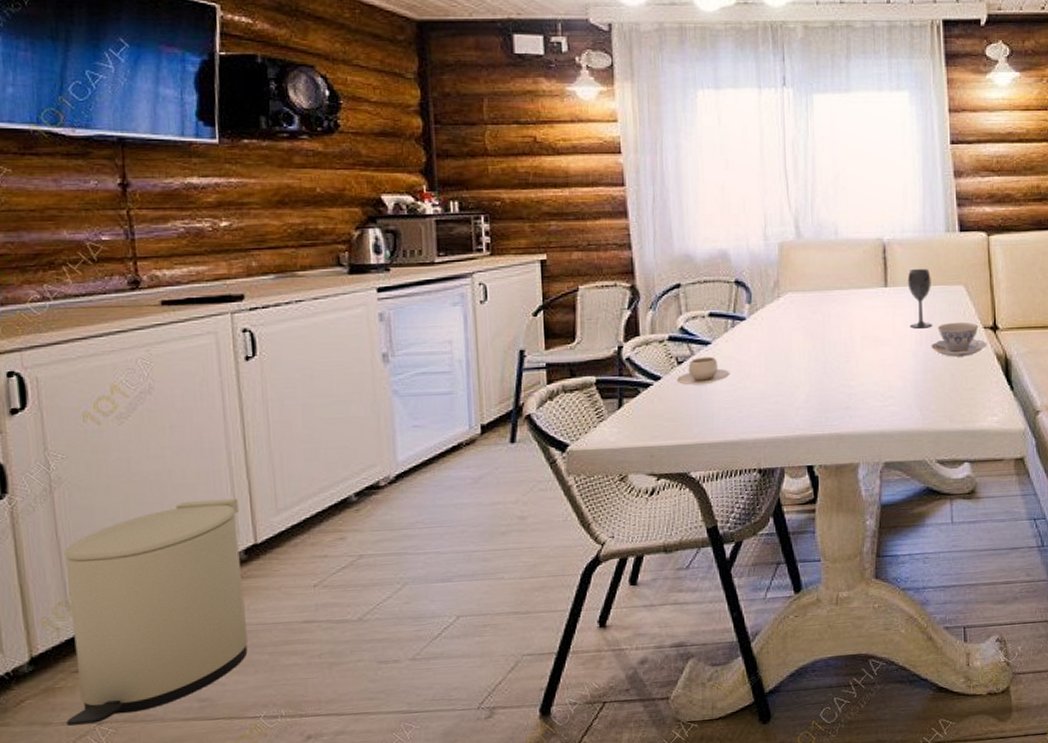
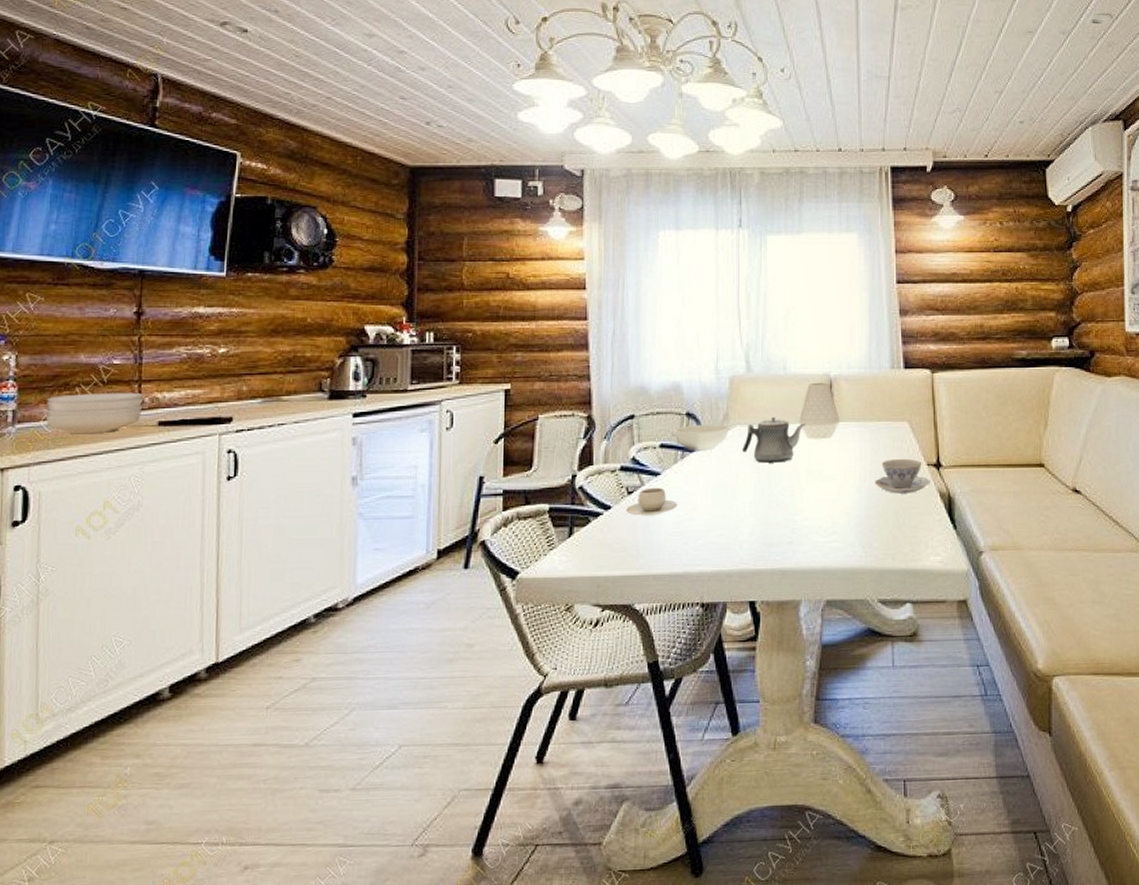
bowl: none [29,270,142,316] -> present [45,392,144,434]
pedal bin: present [64,498,249,726] -> none [20,615,206,843]
bowl: none [724,291,781,319] -> present [675,424,729,451]
teapot: none [795,283,859,330] -> present [742,417,806,463]
vase: none [852,247,895,305] -> present [799,382,841,440]
wine glass: present [907,268,932,329] -> none [852,404,876,464]

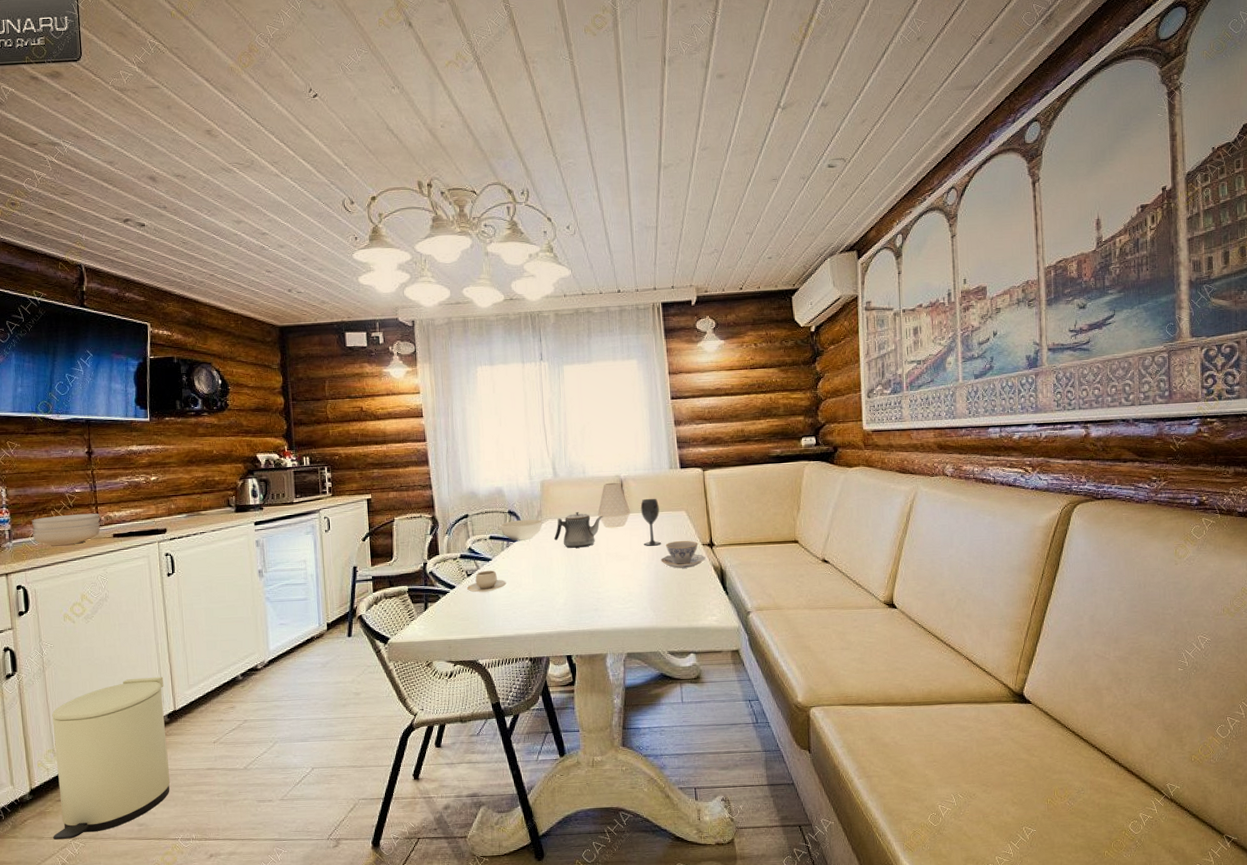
pedal bin: none [20,615,206,843] -> present [52,676,171,840]
wine glass: none [852,404,876,464] -> present [640,498,661,546]

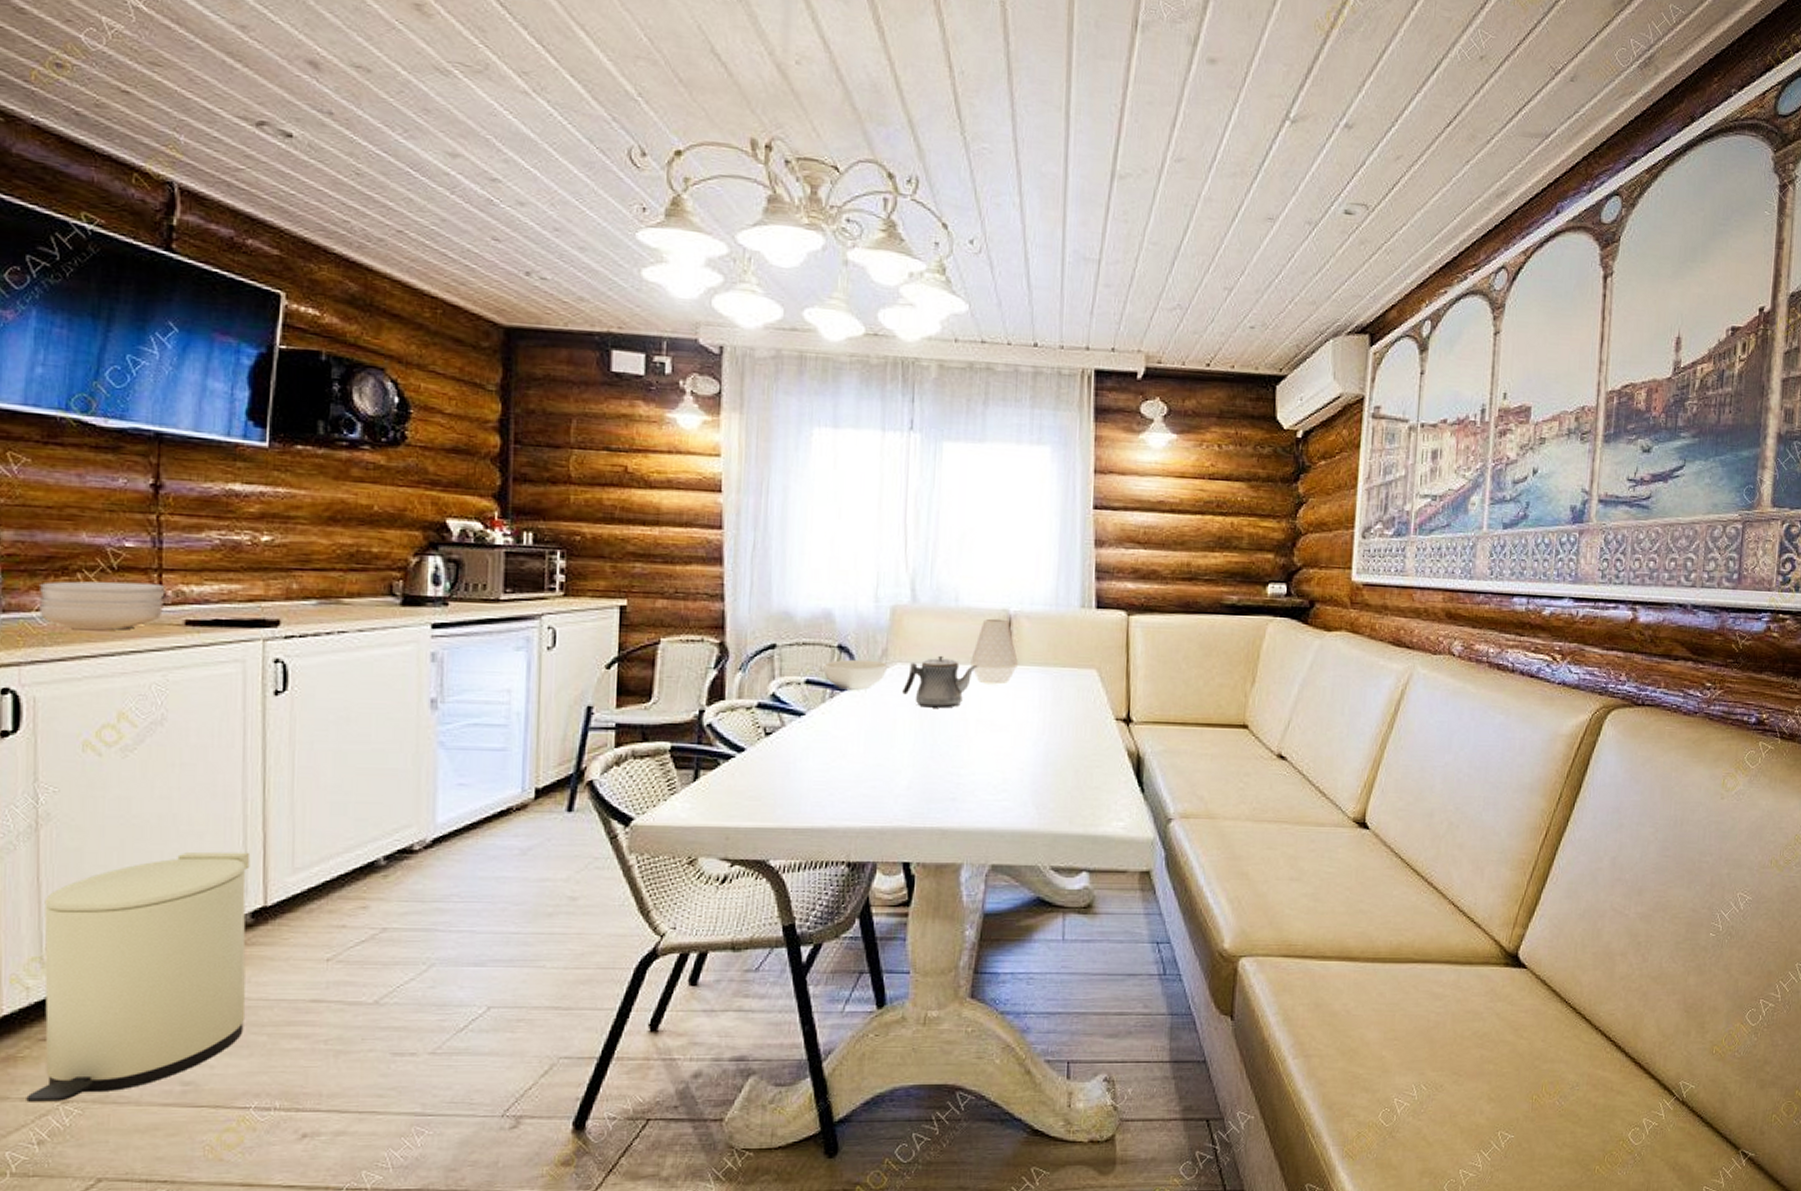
teacup: present [466,570,507,592] -> none [762,729,824,761]
wine glass: present [640,498,661,546] -> none [1033,646,1060,715]
teacup: present [661,541,706,569] -> none [1054,711,1118,750]

